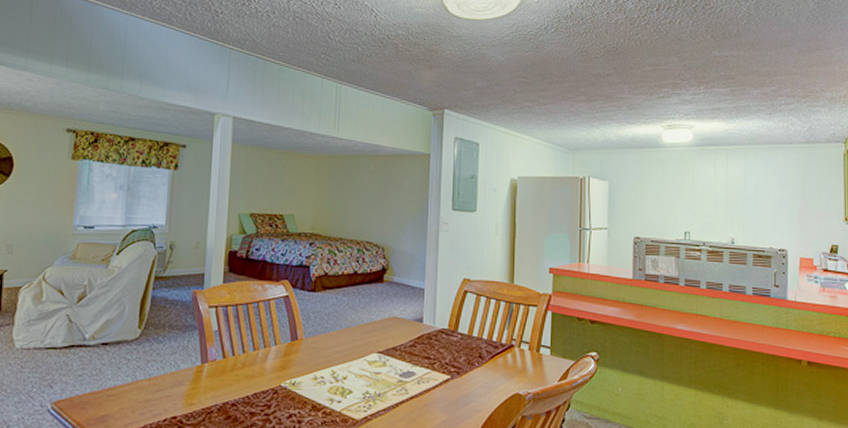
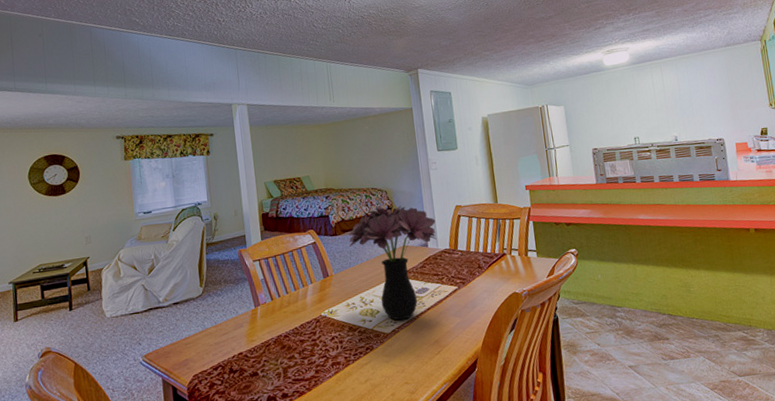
flower arrangement: none [327,264,437,407] -> present [348,206,437,321]

